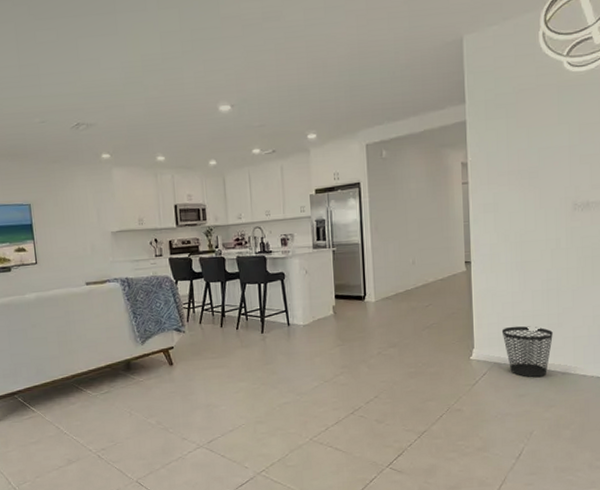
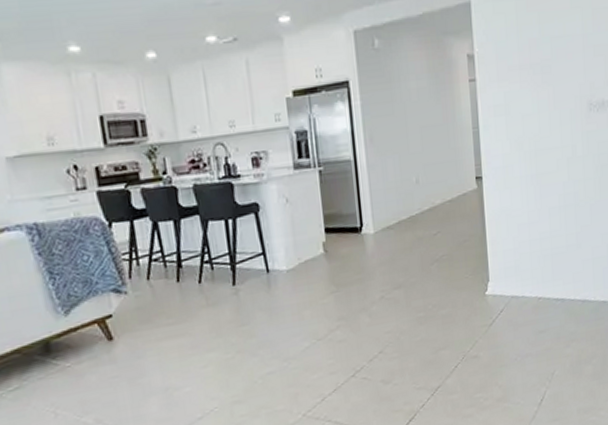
wastebasket: present [501,326,553,378] -> none [518,250,572,310]

